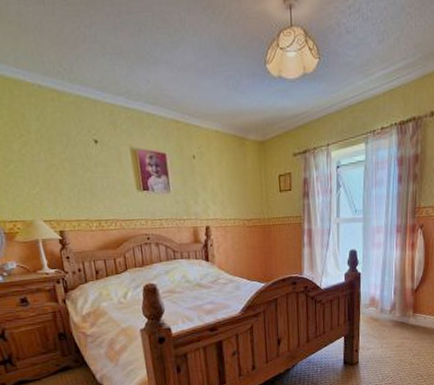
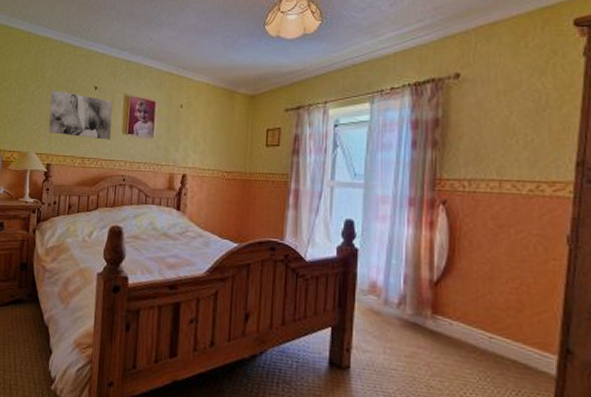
wall art: none [42,146,126,199] -> present [48,90,113,140]

